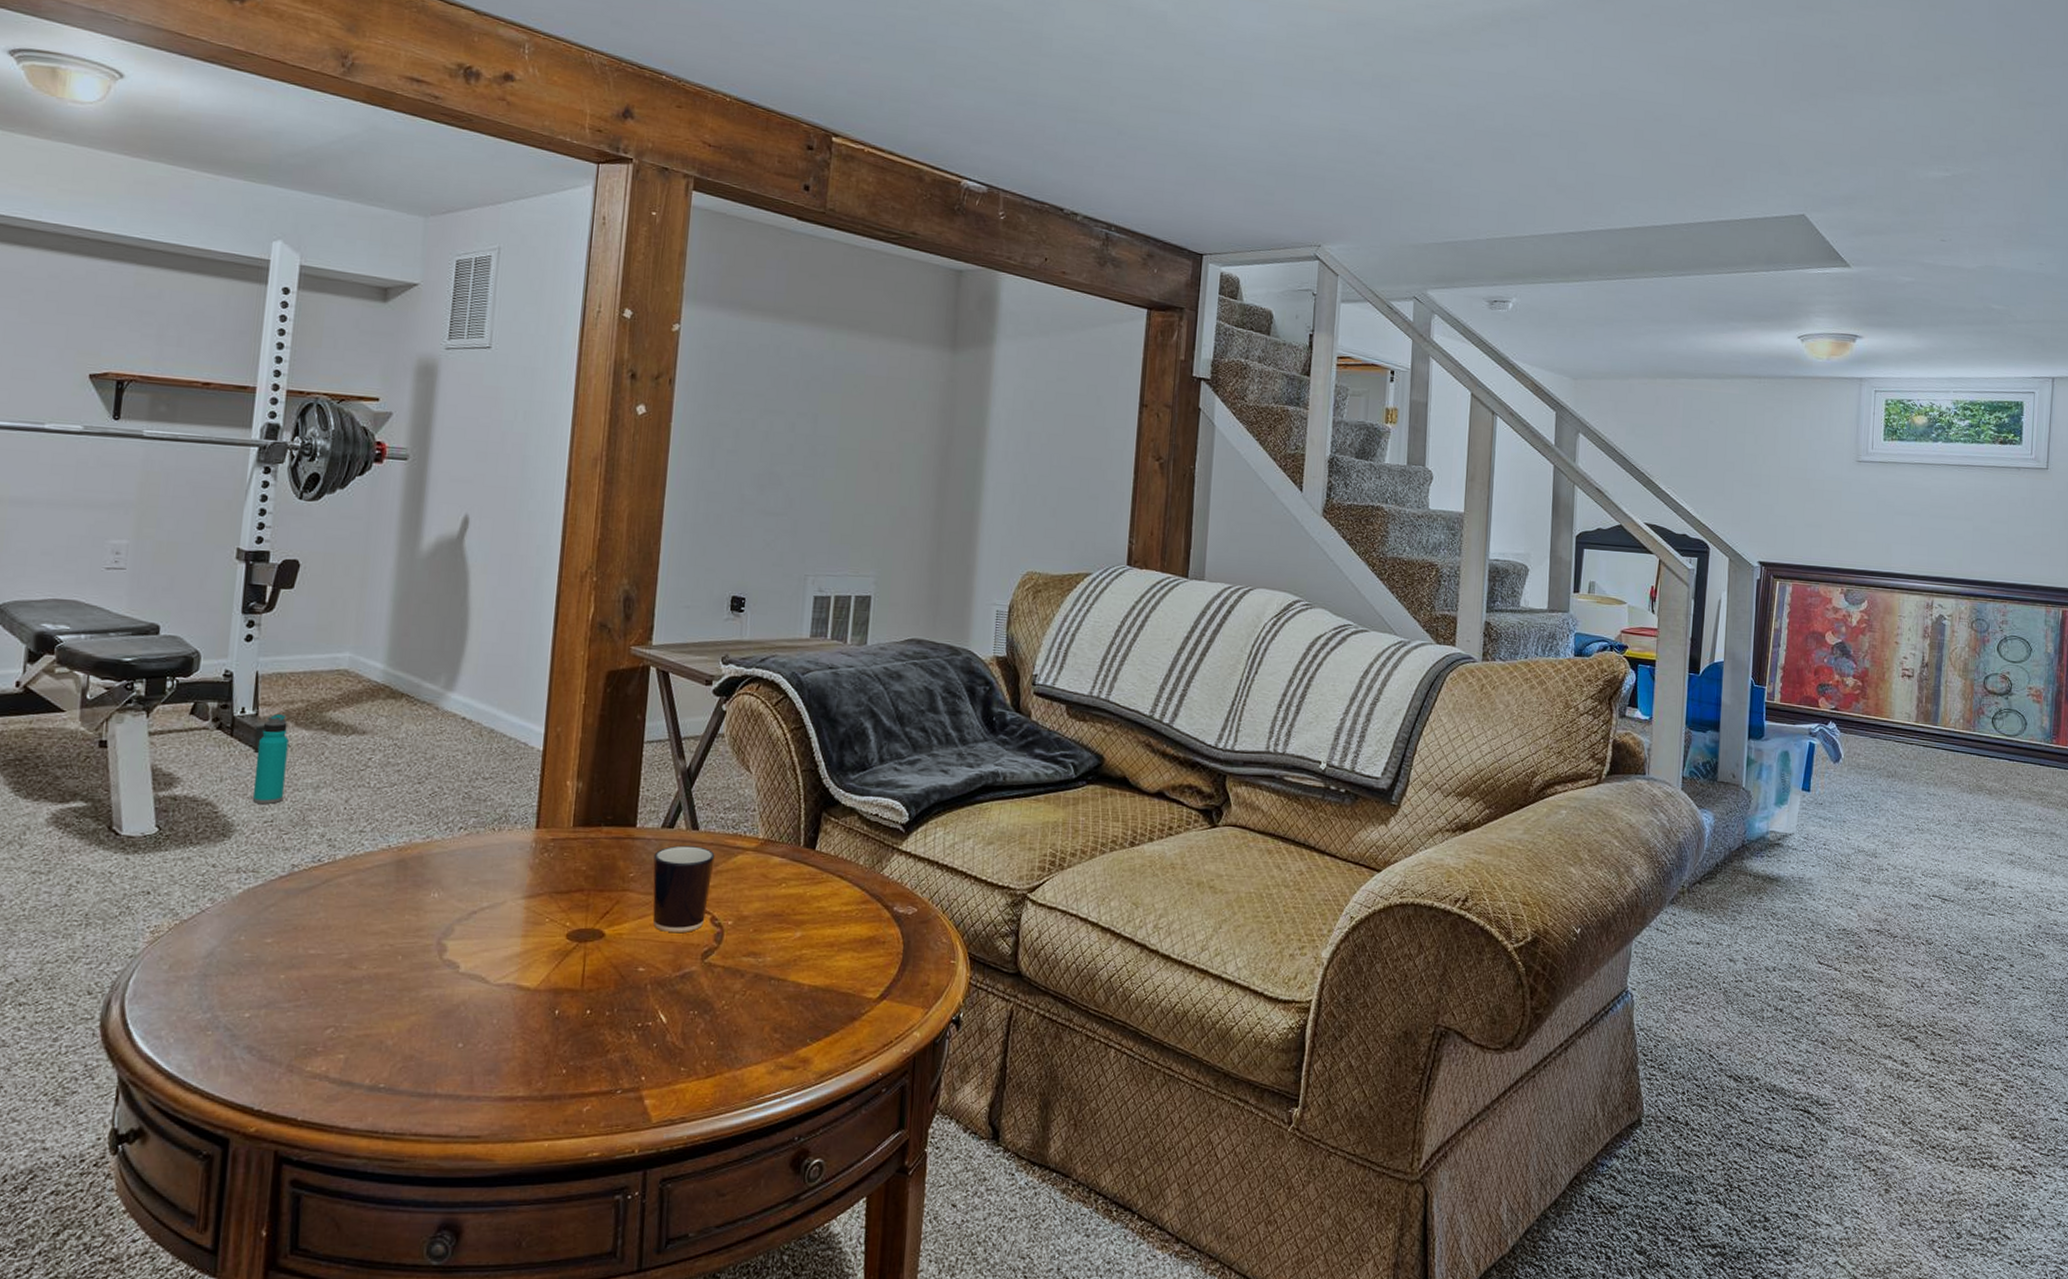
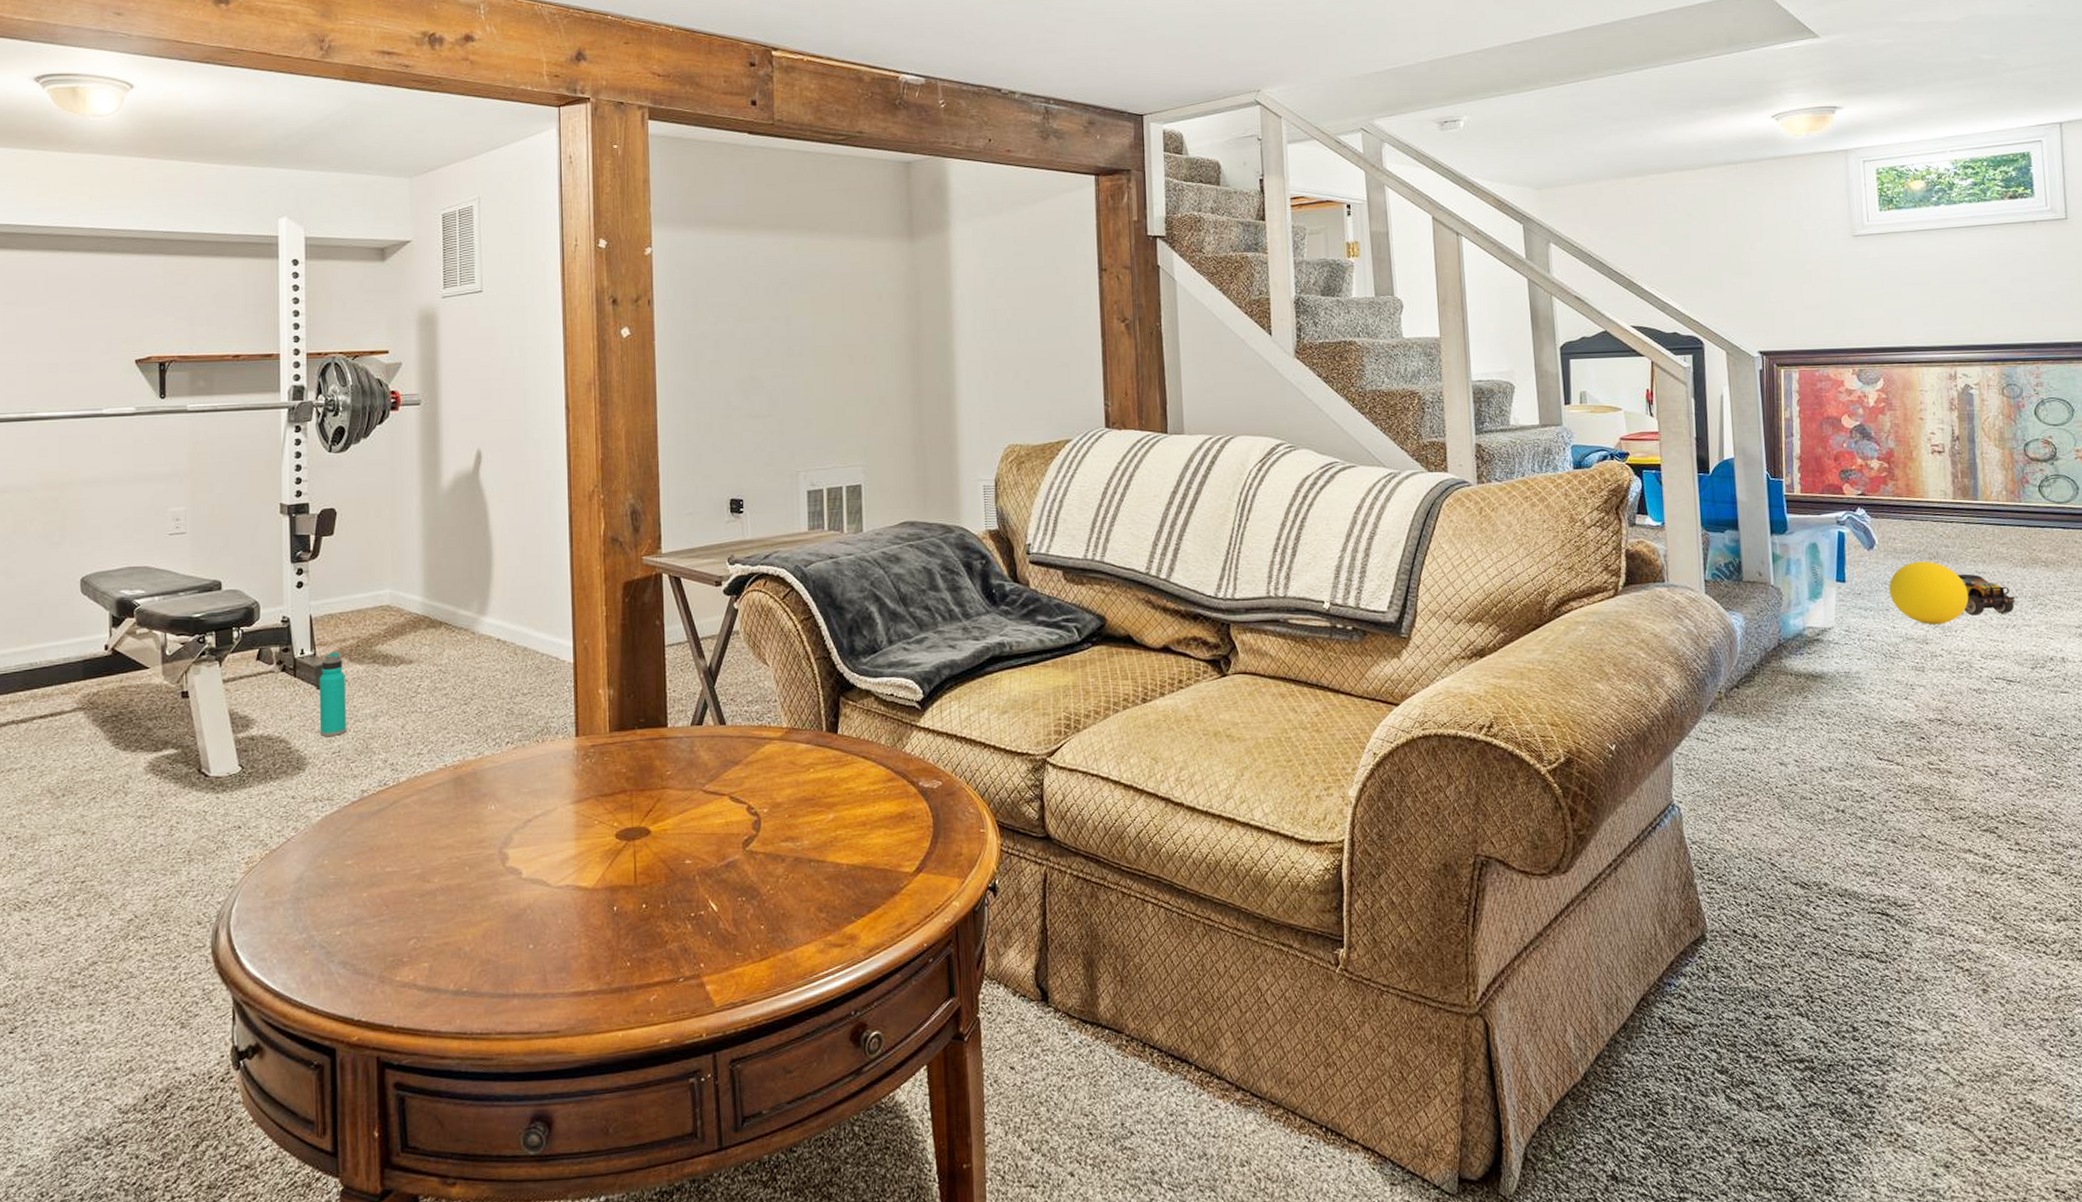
mug: present [652,845,715,934] -> none [687,740,744,825]
ball: none [1845,778,1918,841] -> present [1888,561,1969,625]
toy truck: none [1910,793,1959,835] -> present [1957,573,2015,615]

